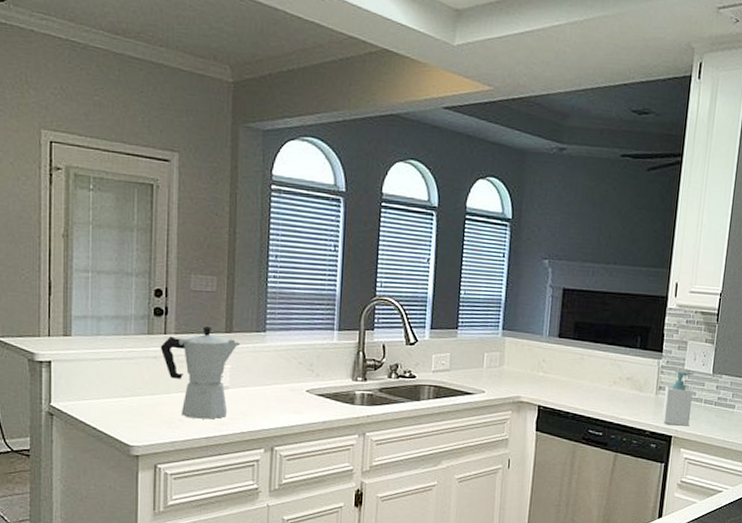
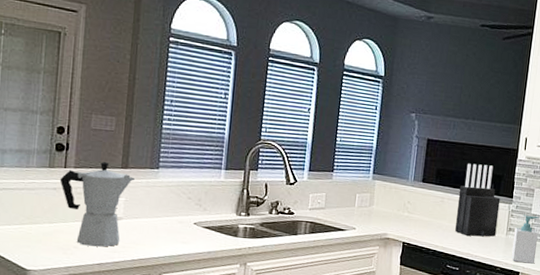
knife block: none [597,314,648,397] -> present [455,163,501,237]

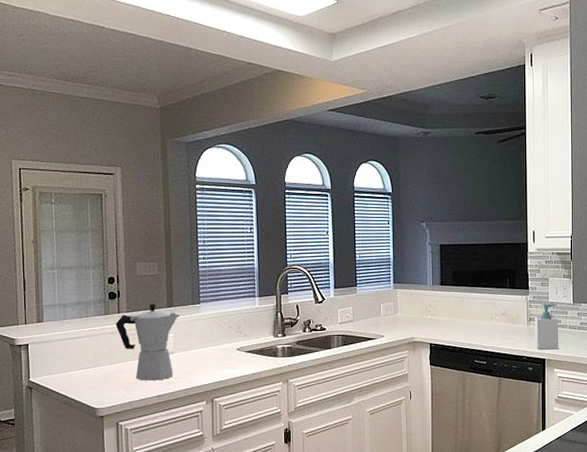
knife block: present [455,163,501,237] -> none [476,261,518,330]

